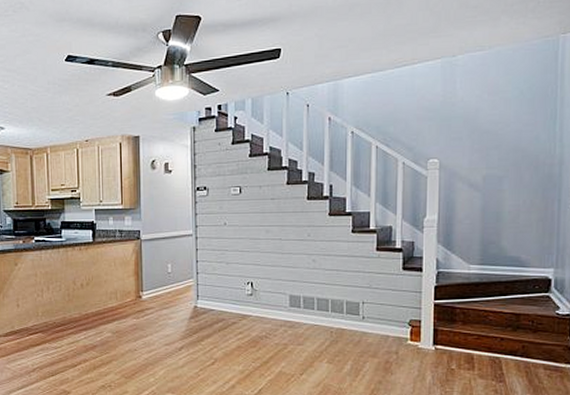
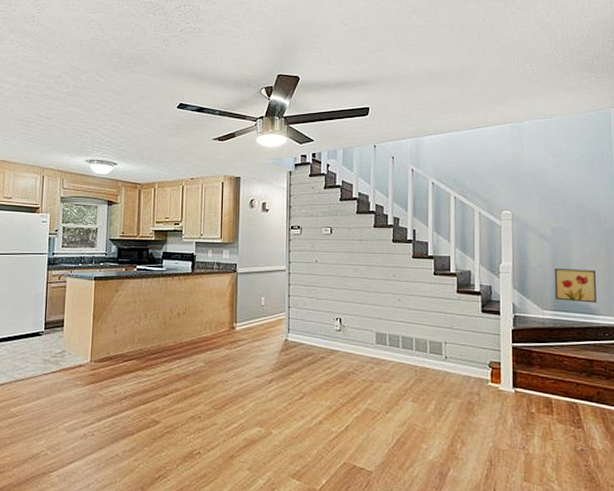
wall art: none [482,219,529,255] -> present [554,269,596,303]

